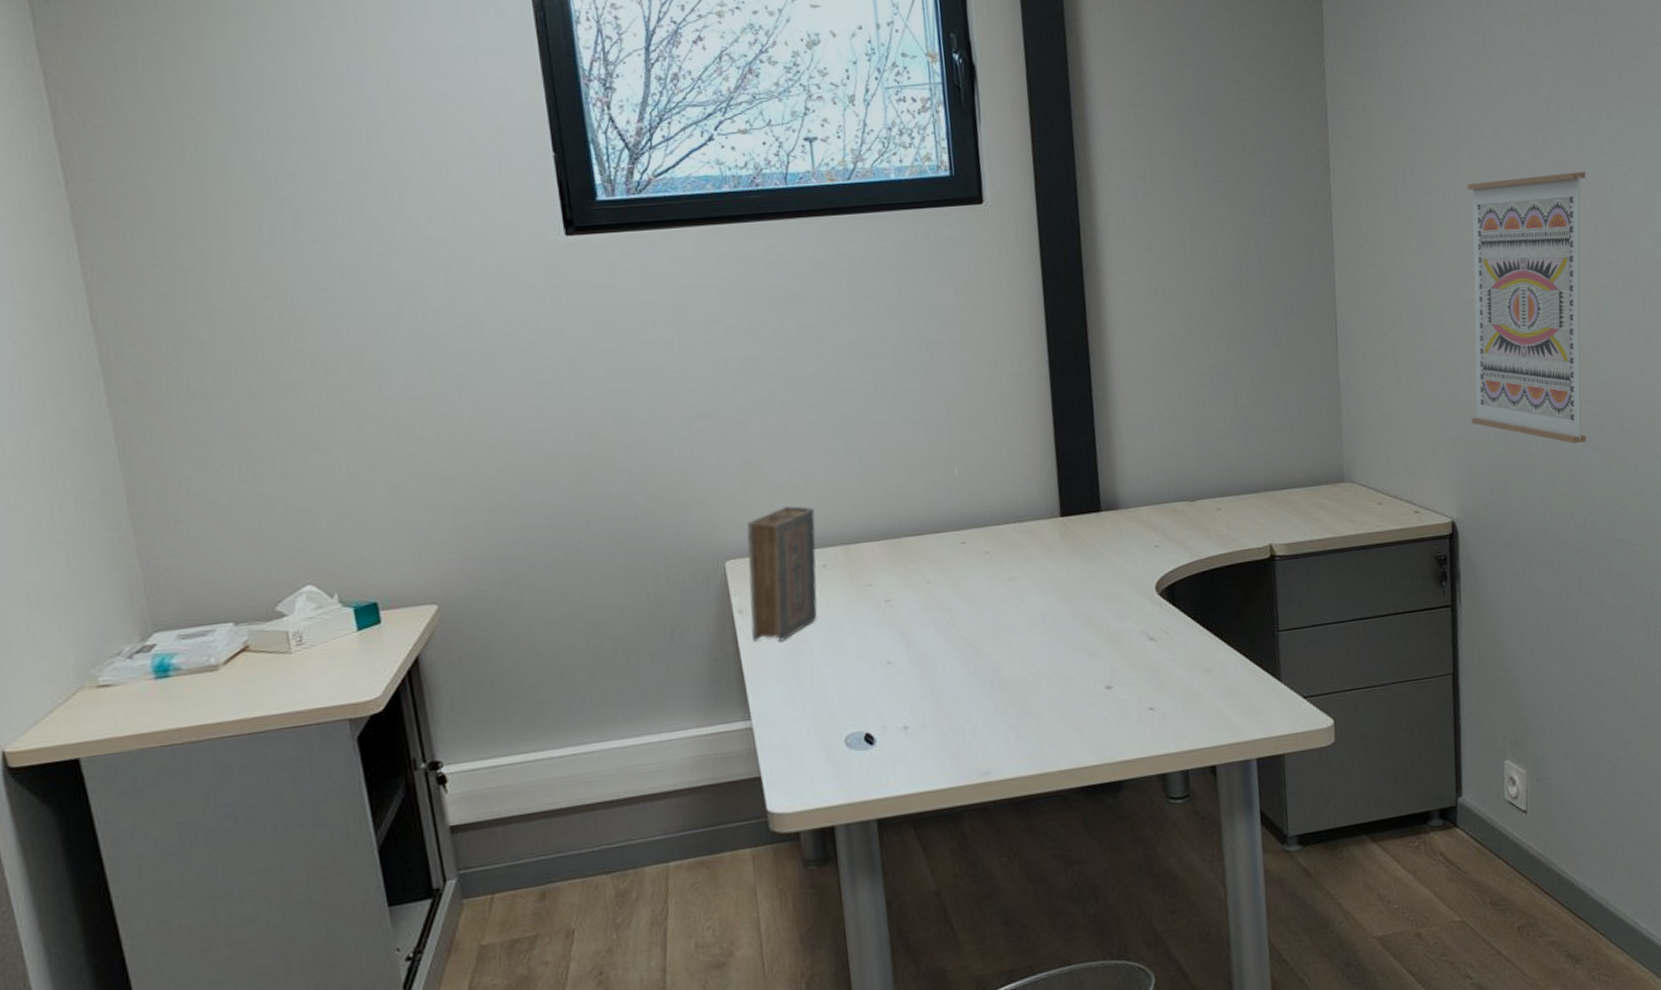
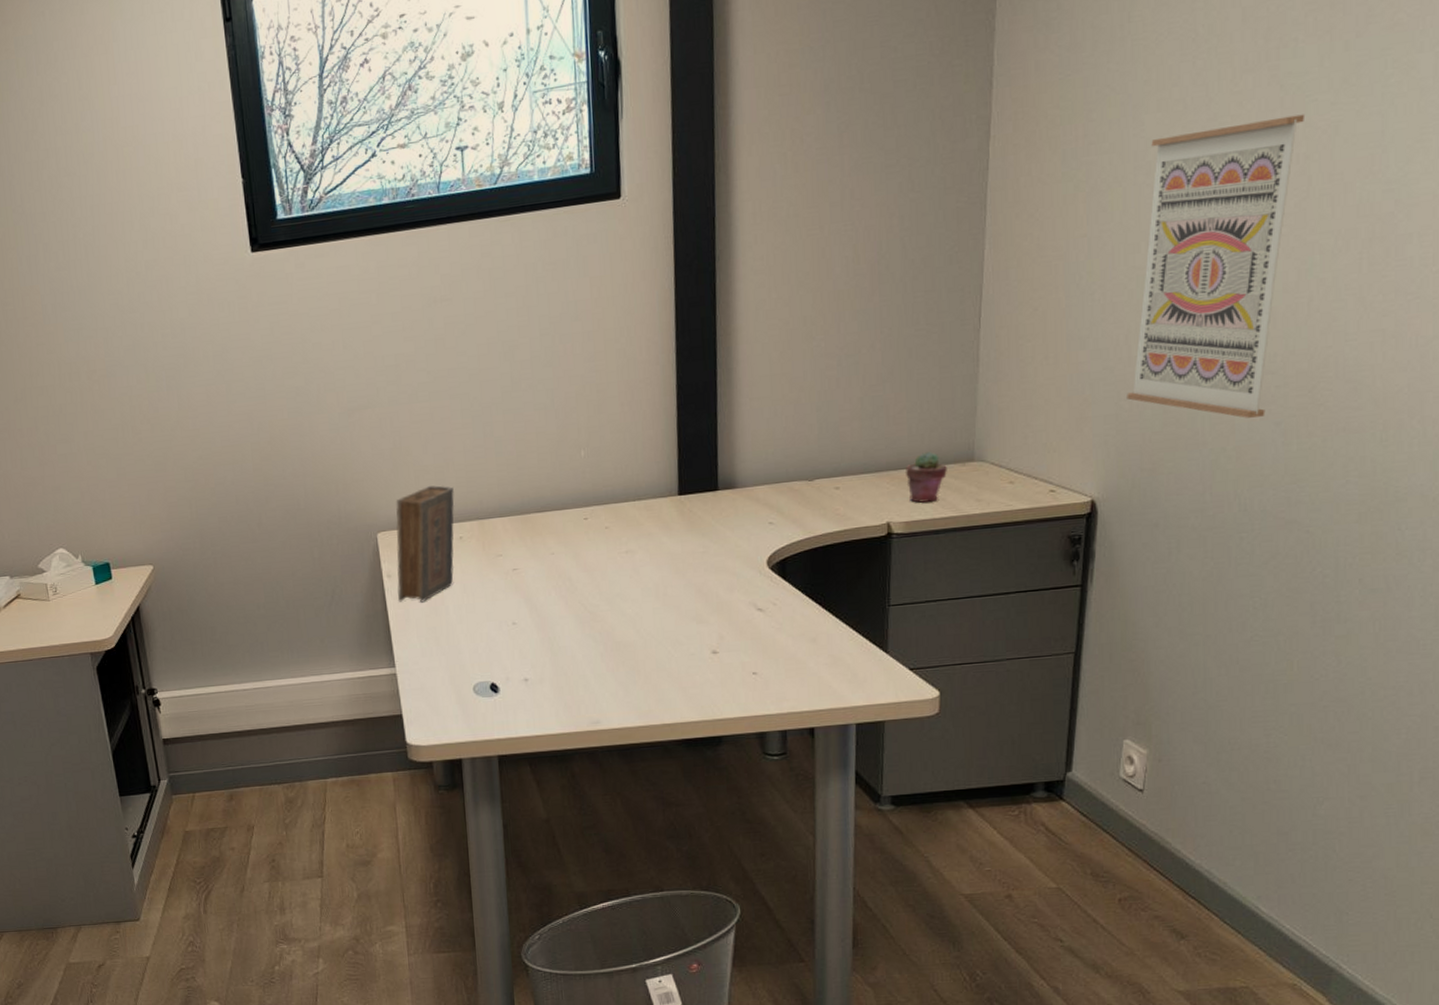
potted succulent: none [1281,472,1321,525] -> present [905,452,947,504]

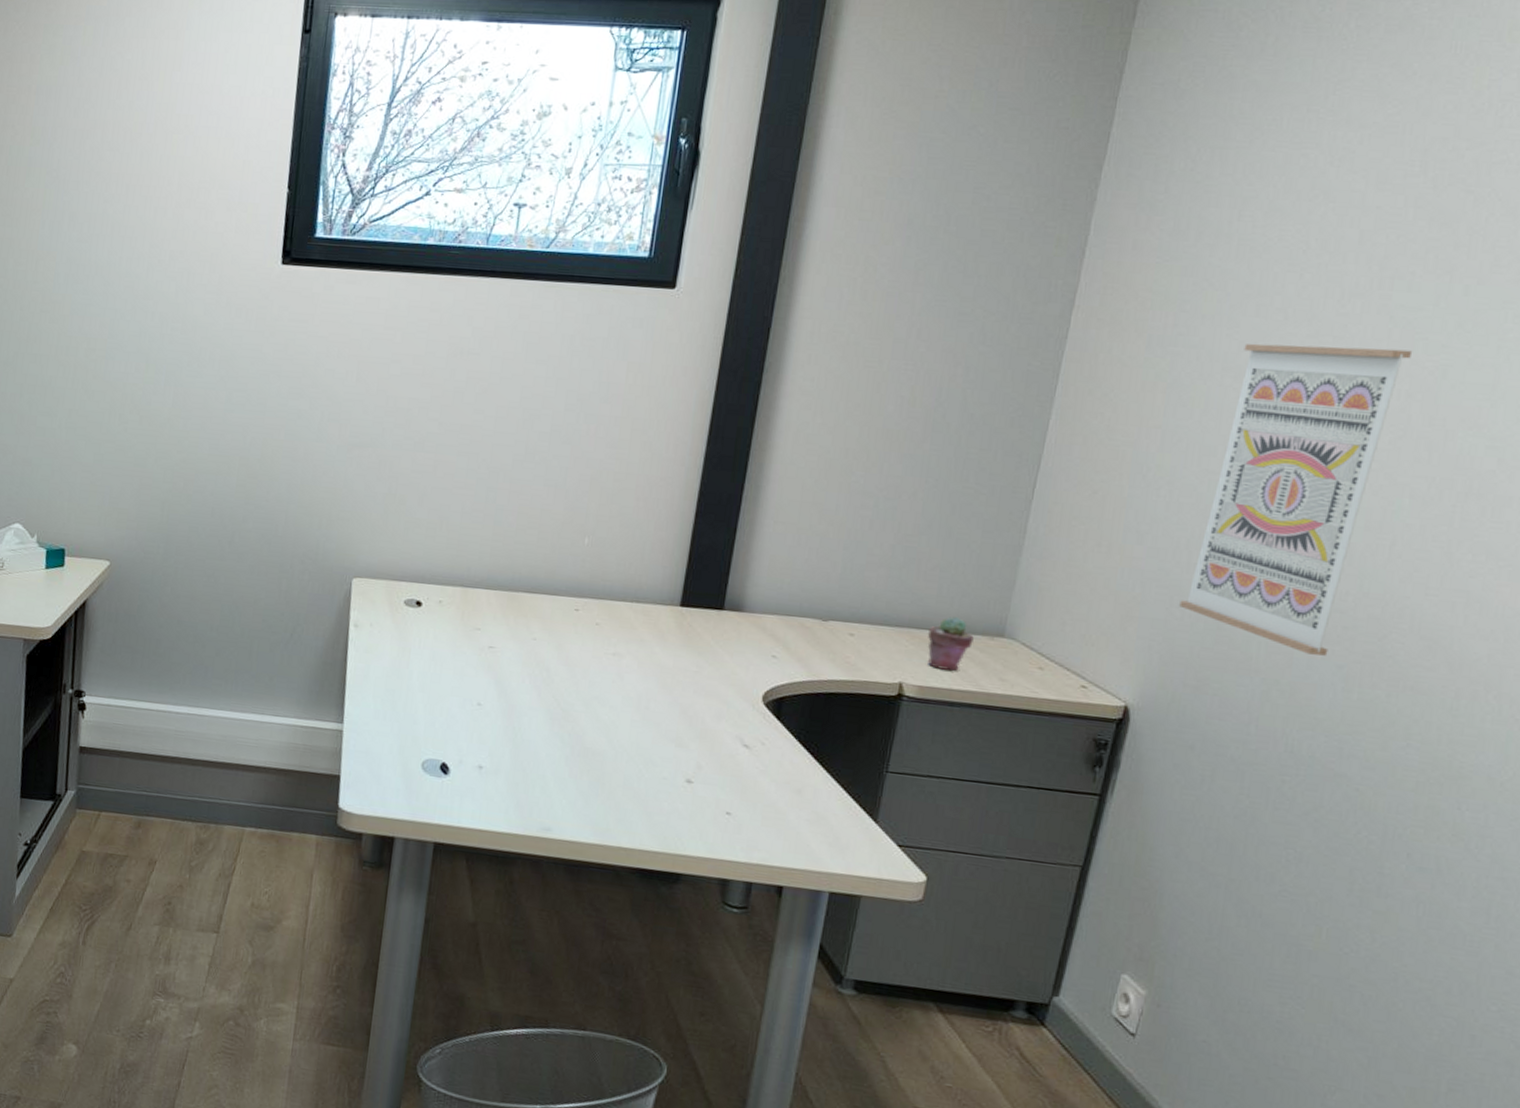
book: present [396,485,454,603] -> none [360,540,443,661]

